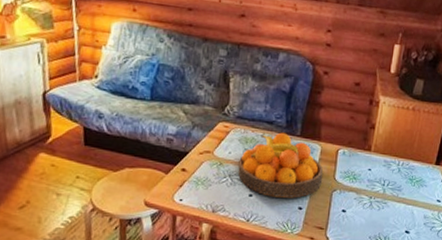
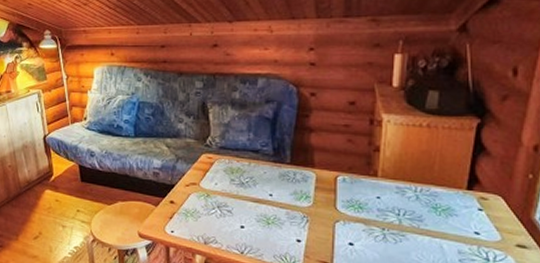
fruit bowl: present [237,132,324,198] -> none [226,161,322,230]

